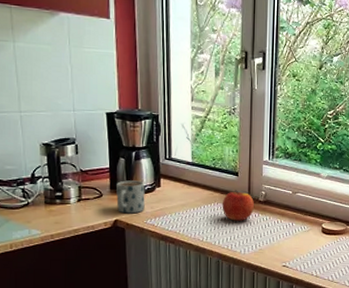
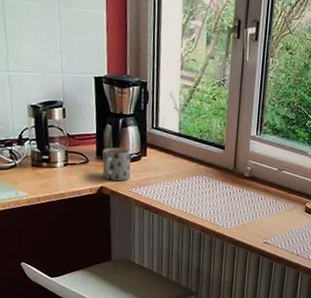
apple: present [223,190,254,221] -> none [207,164,239,195]

